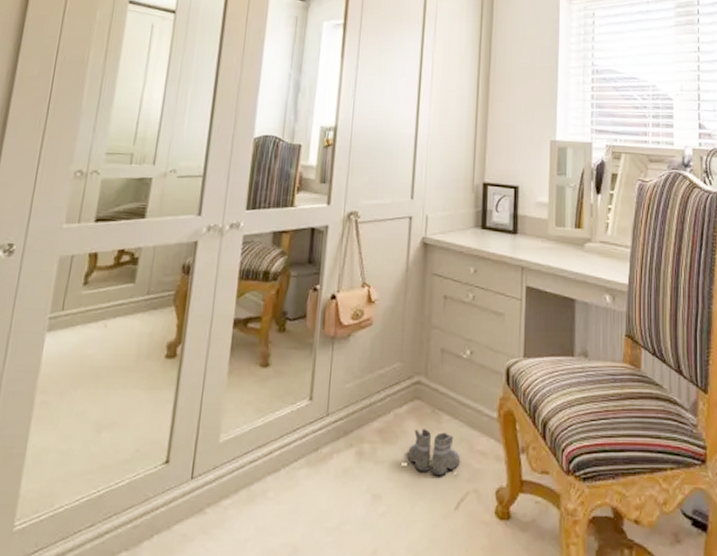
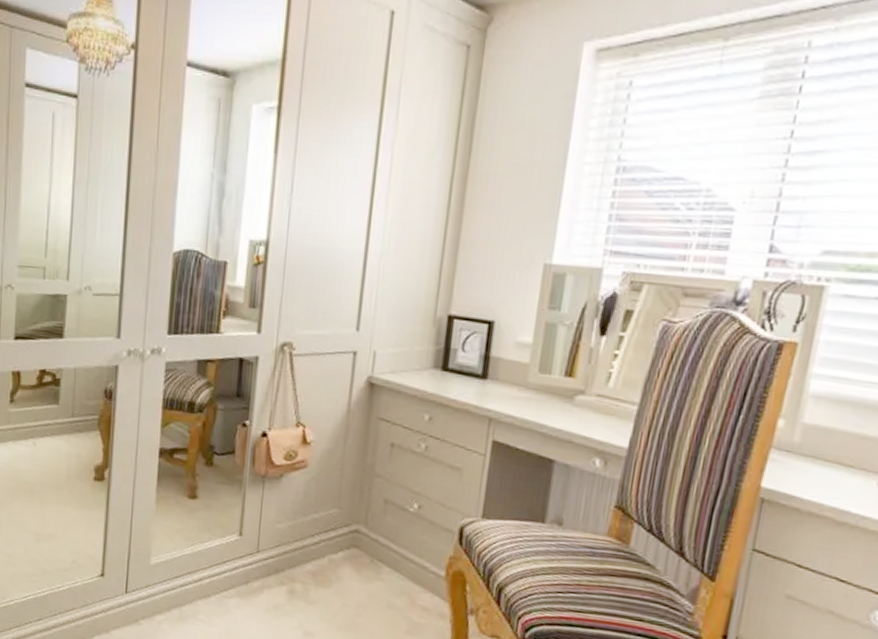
boots: present [407,429,461,476] -> none [341,576,400,625]

